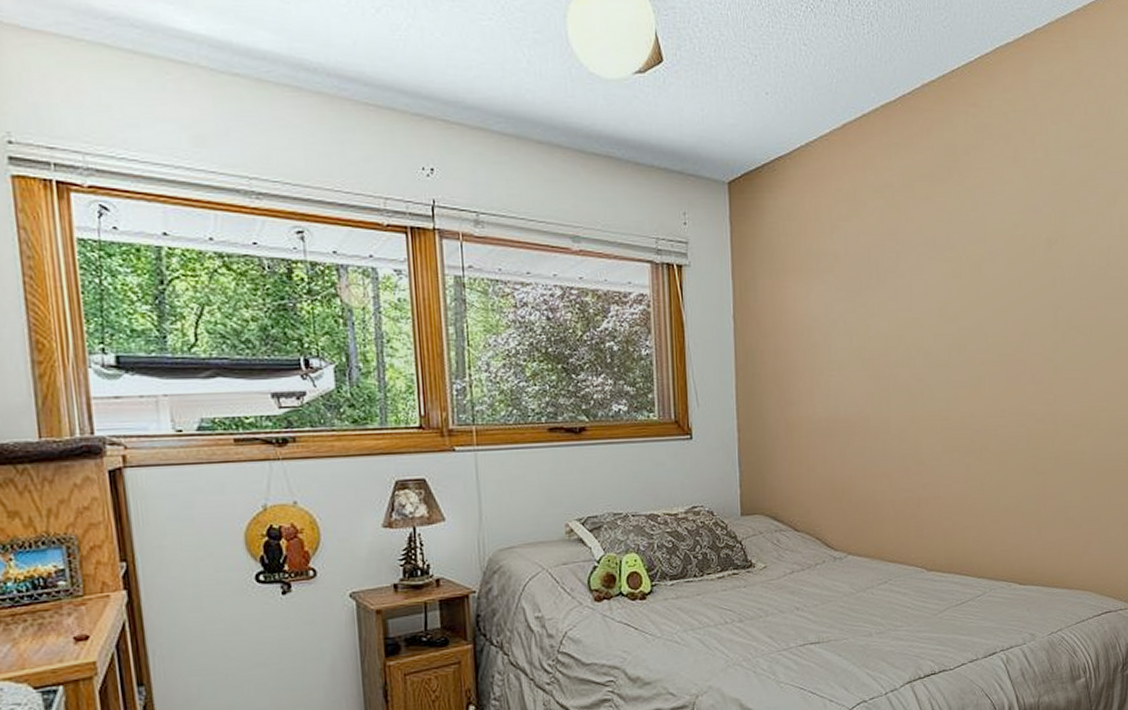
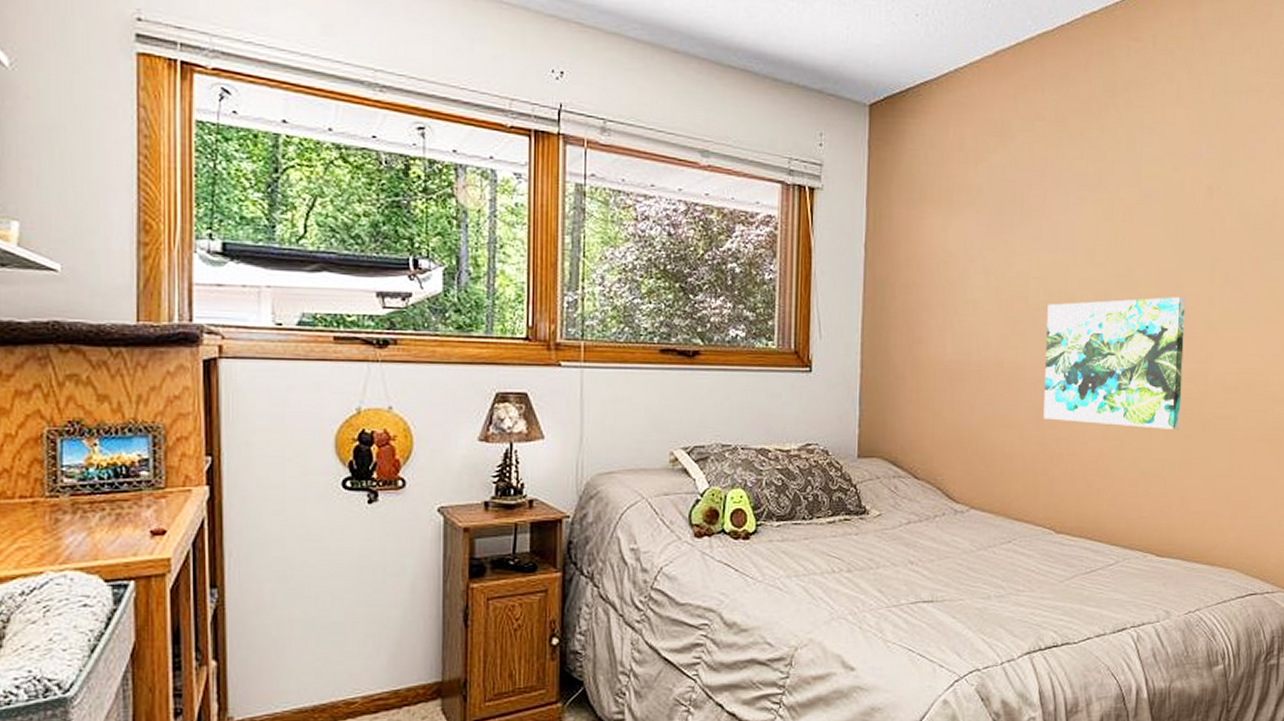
wall art: none [907,345,1034,468] -> present [1043,297,1186,430]

